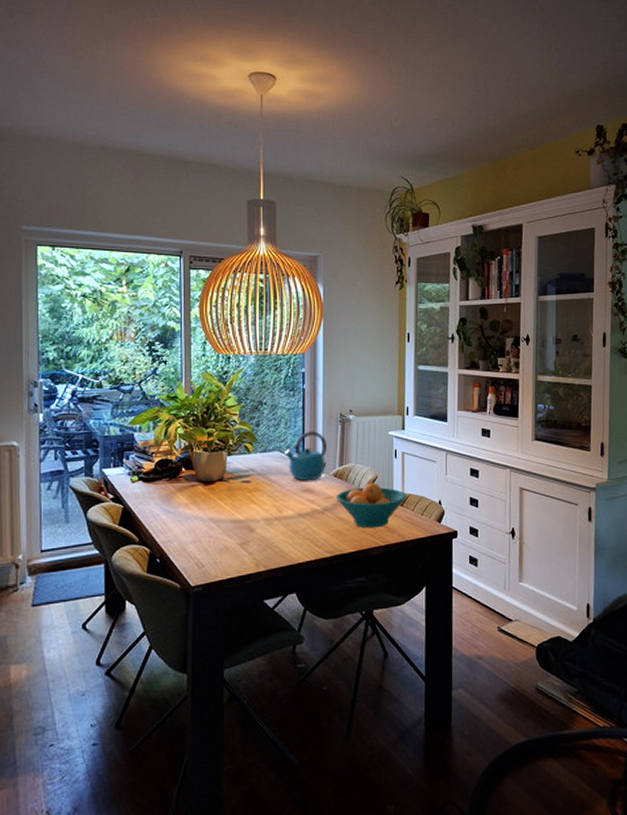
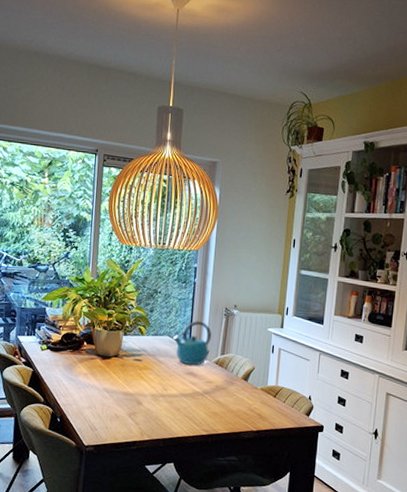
fruit bowl: present [336,482,407,529] -> none [216,373,280,414]

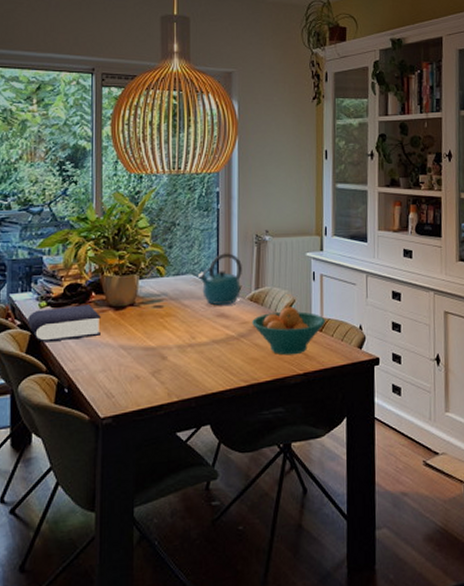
book: none [31,351,90,379] -> present [28,304,101,343]
fruit bowl: none [216,373,280,414] -> present [252,306,326,356]

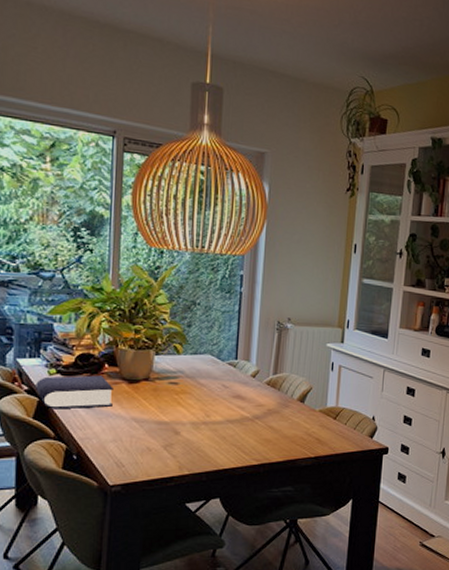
kettle: present [197,253,242,306] -> none [215,336,262,387]
fruit bowl: present [252,306,326,356] -> none [268,393,341,439]

